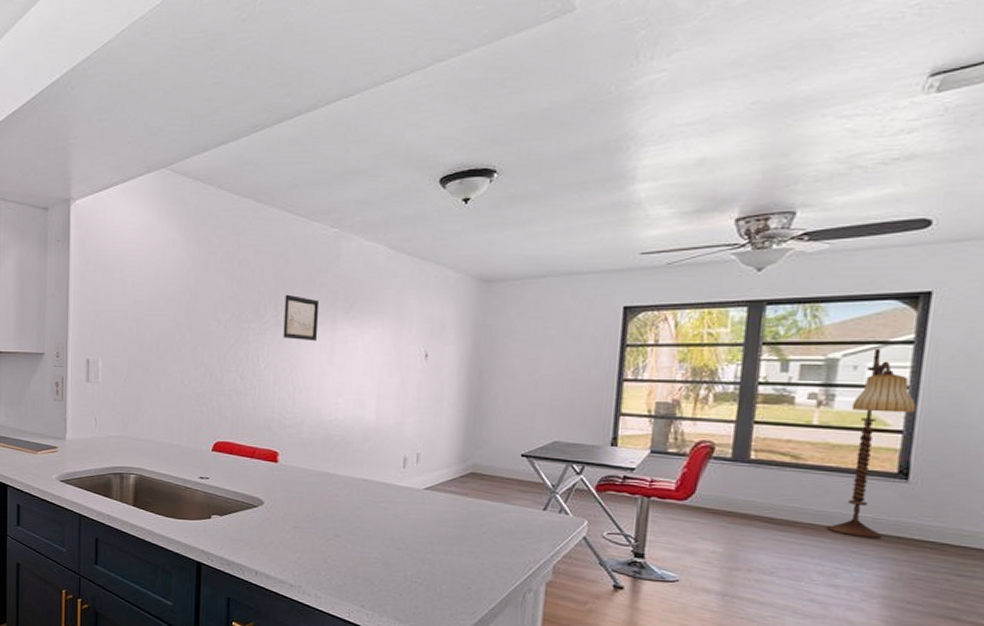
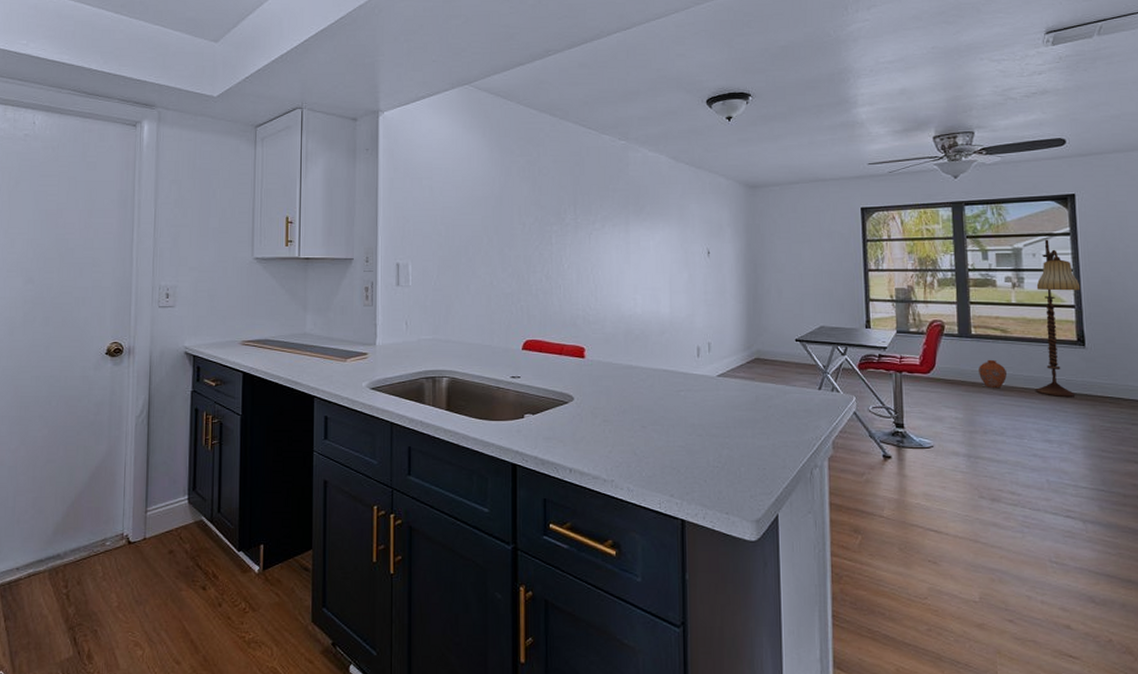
wall art: present [283,294,320,341] -> none [582,199,614,242]
vase: none [752,488,790,522] -> present [979,359,1007,387]

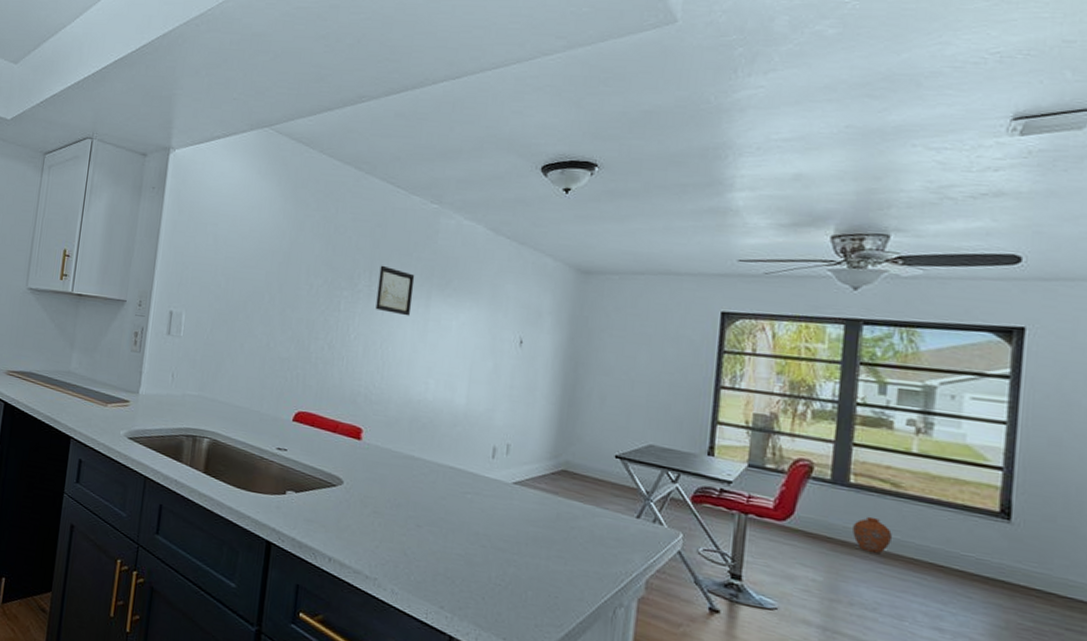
wall art: none [582,199,614,242] -> present [375,265,415,316]
floor lamp: present [1035,239,1081,398] -> none [929,379,1015,582]

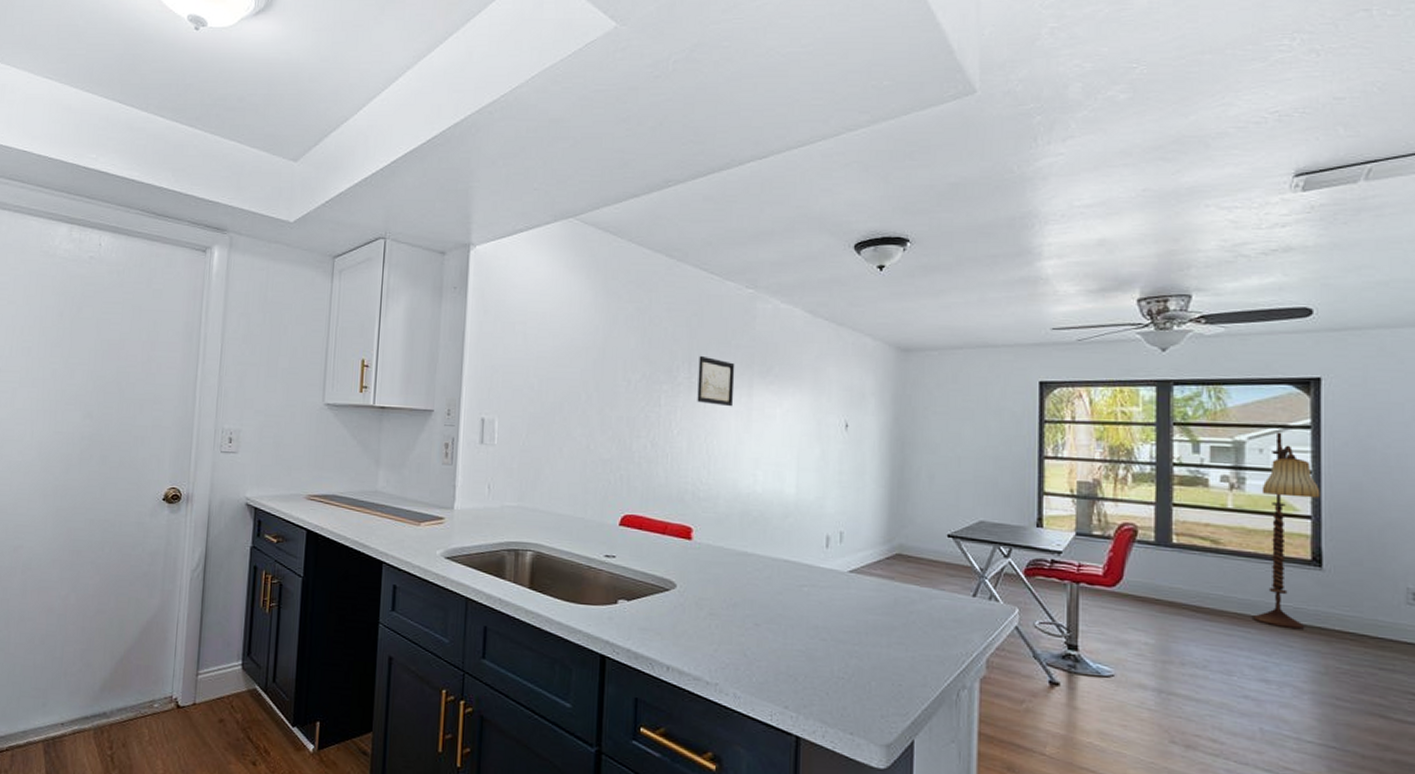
vase: present [853,516,892,553] -> none [1179,575,1215,611]
floor lamp: none [929,379,1015,582] -> present [1251,432,1321,630]

